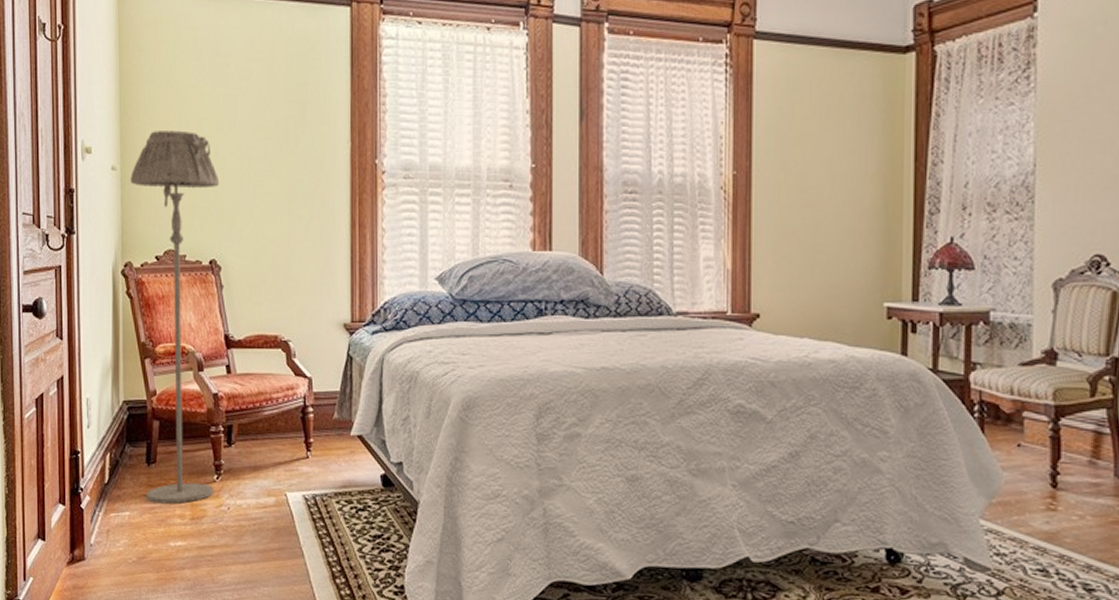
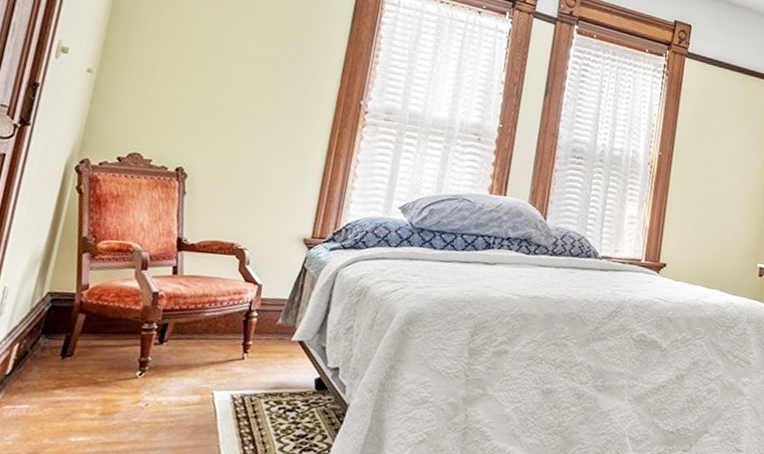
floor lamp: present [130,130,220,504] -> none [51,43,203,399]

